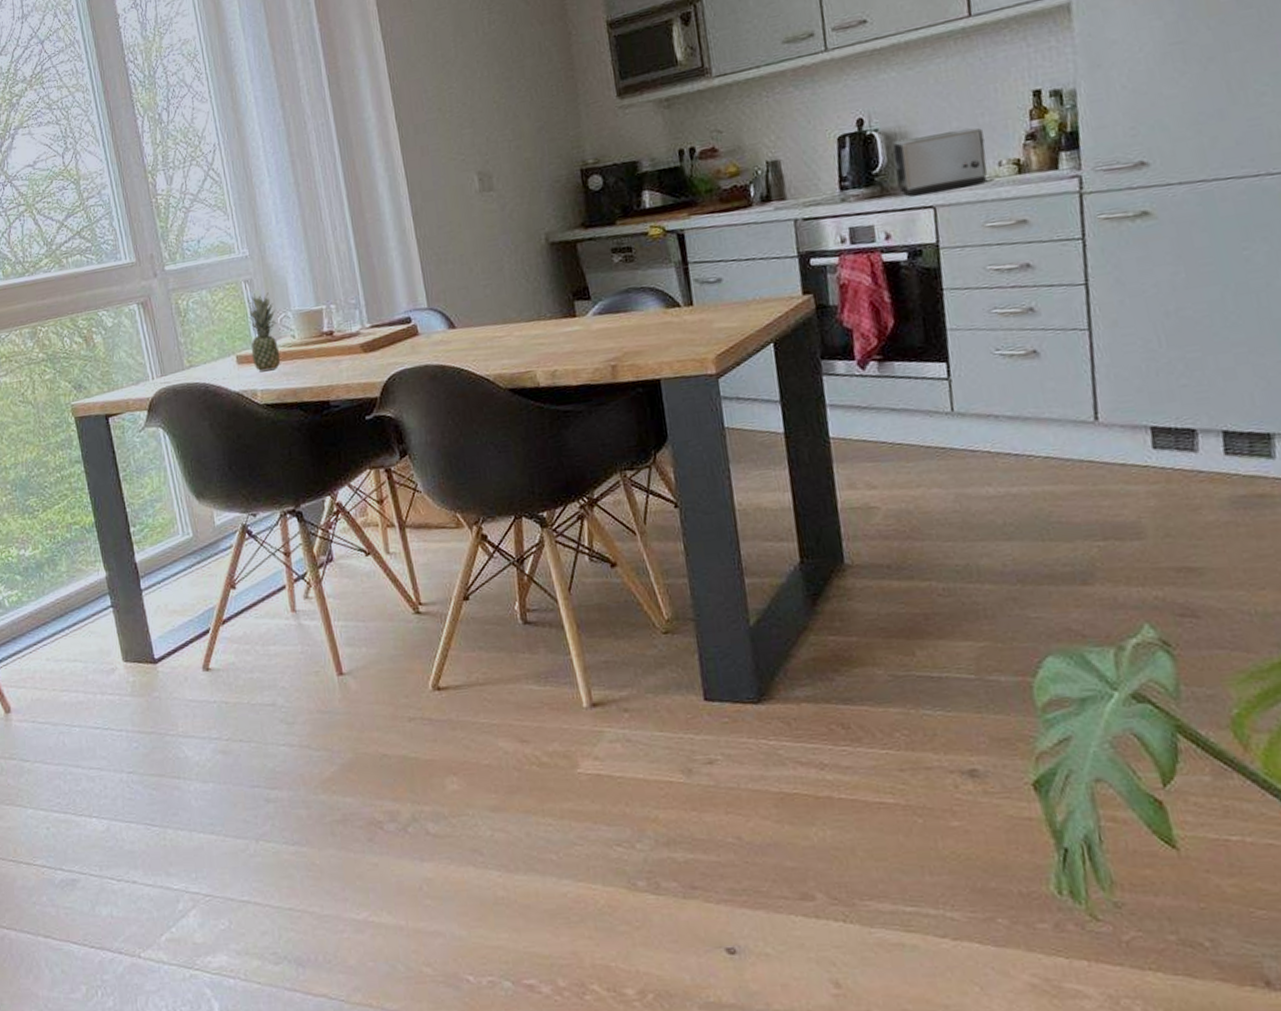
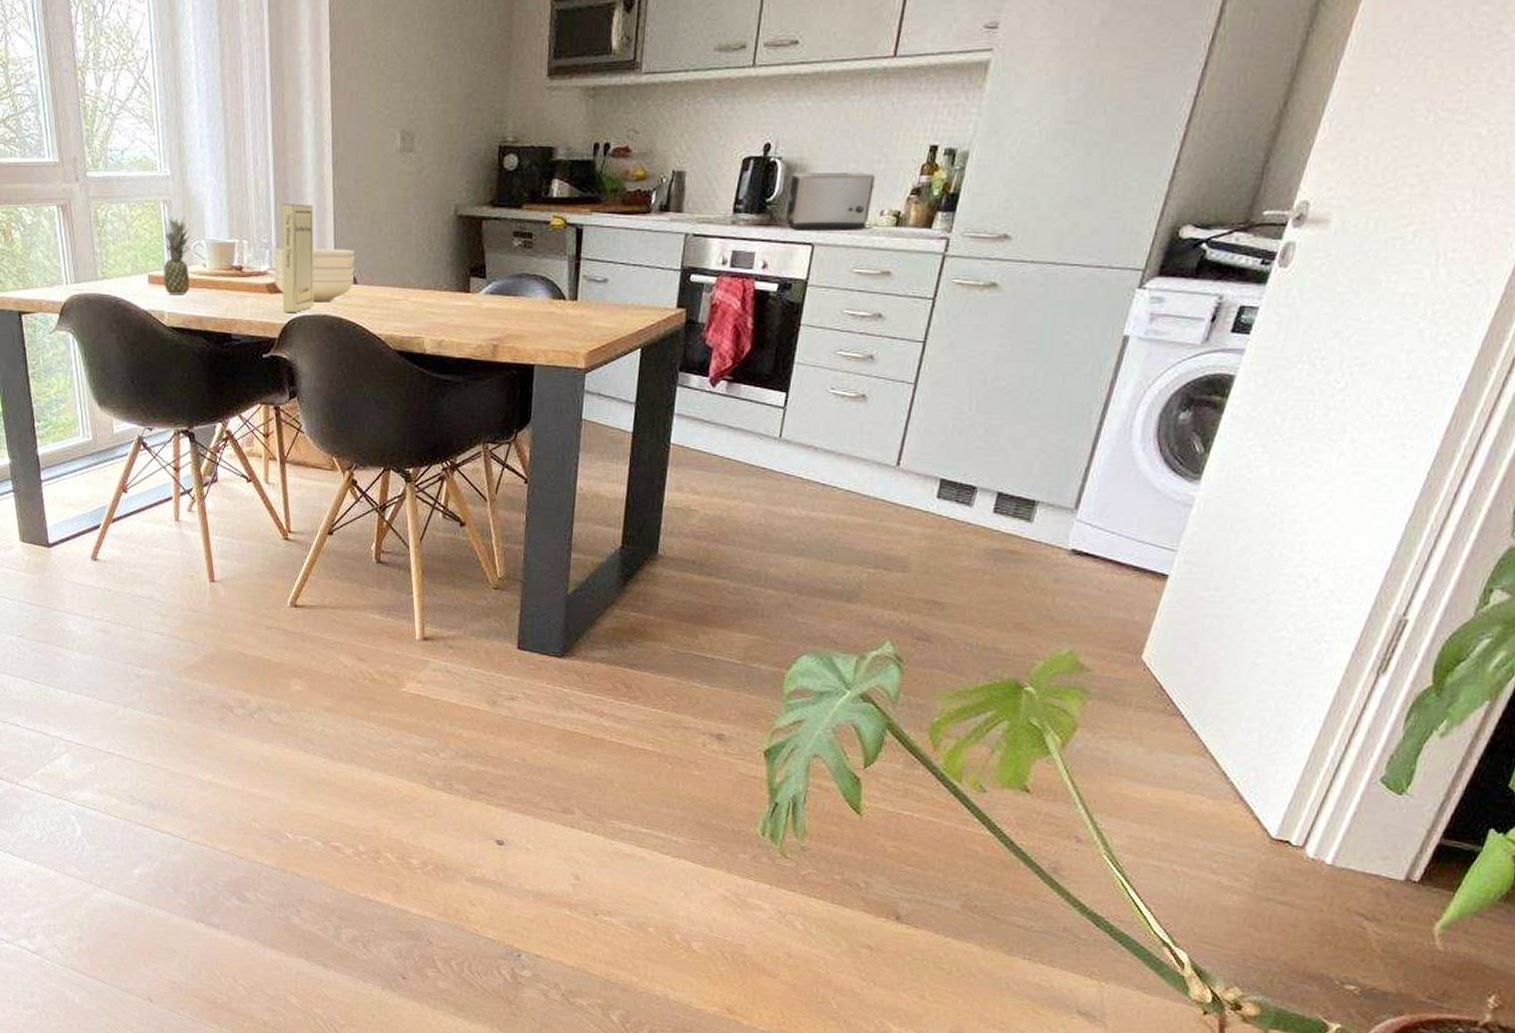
bowl: none [362,295,452,353] -> present [272,249,356,301]
book: none [366,258,414,370] -> present [281,203,315,314]

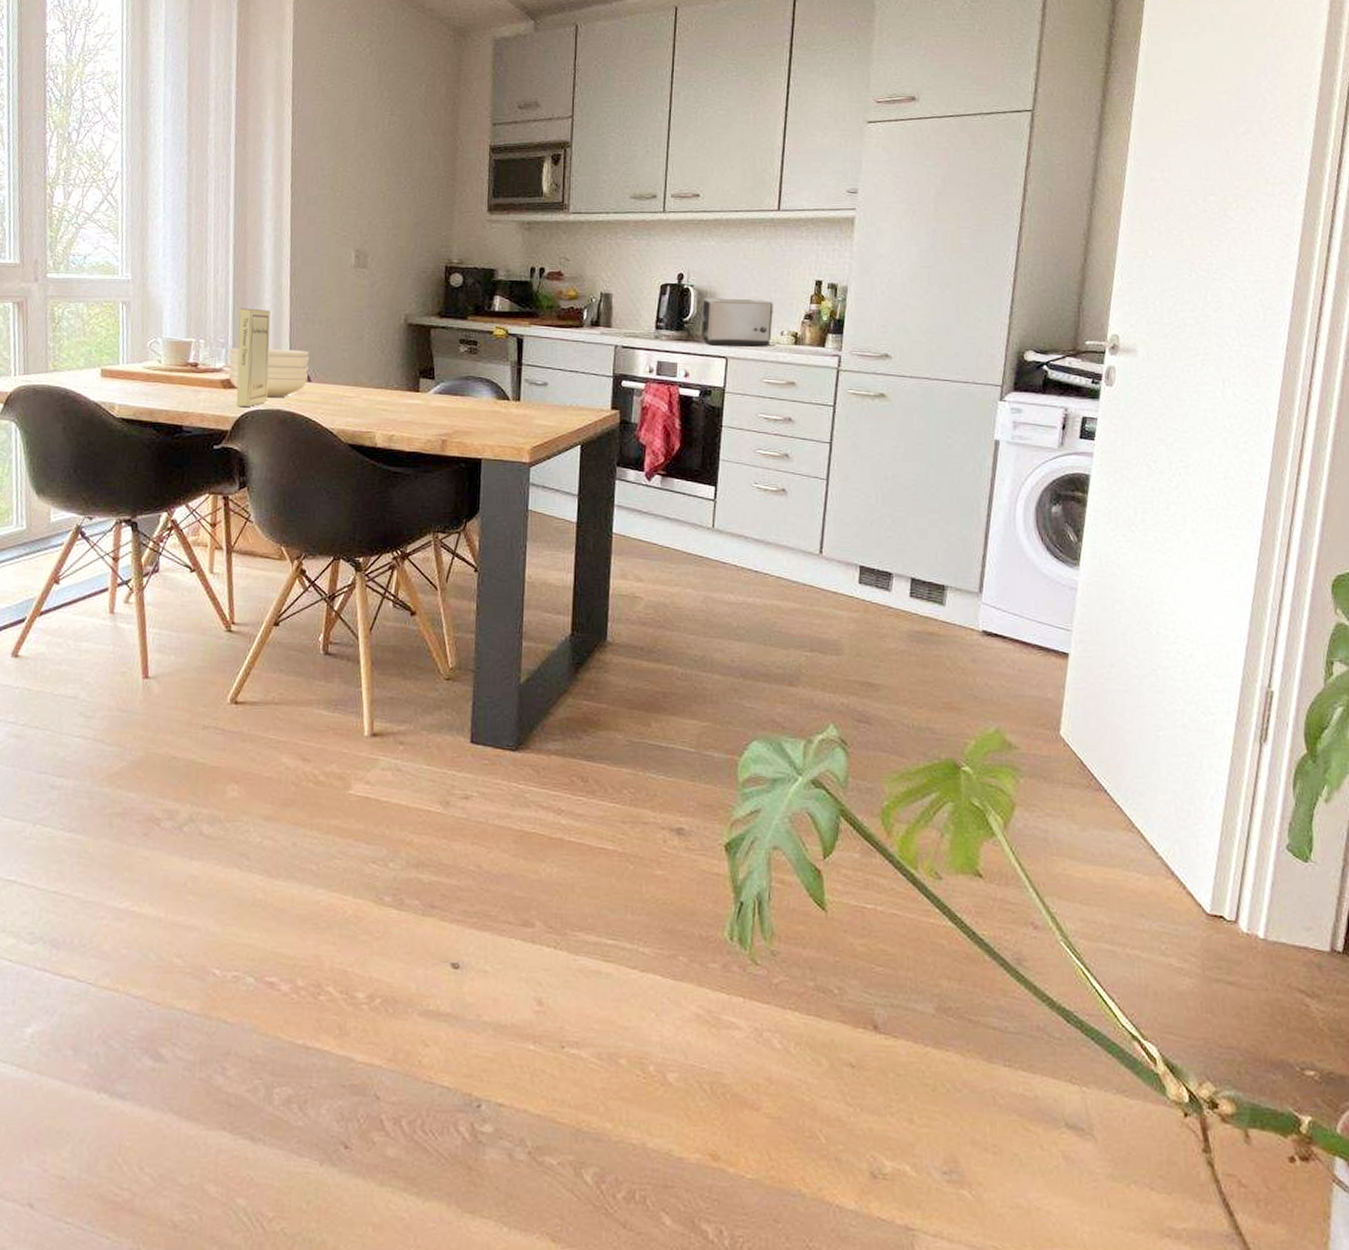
fruit: present [163,215,191,295] -> none [116,315,147,389]

